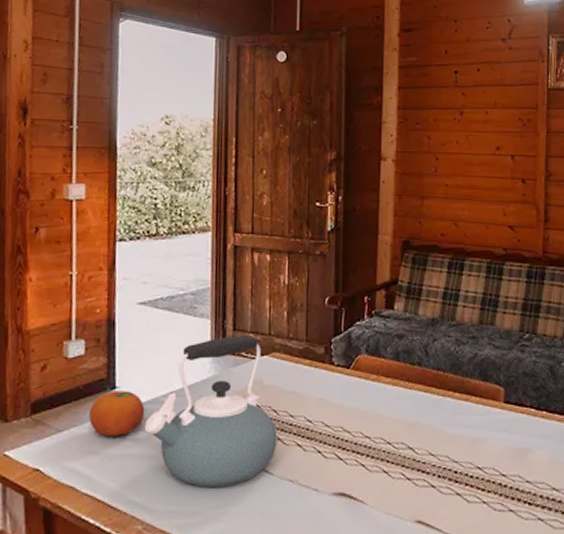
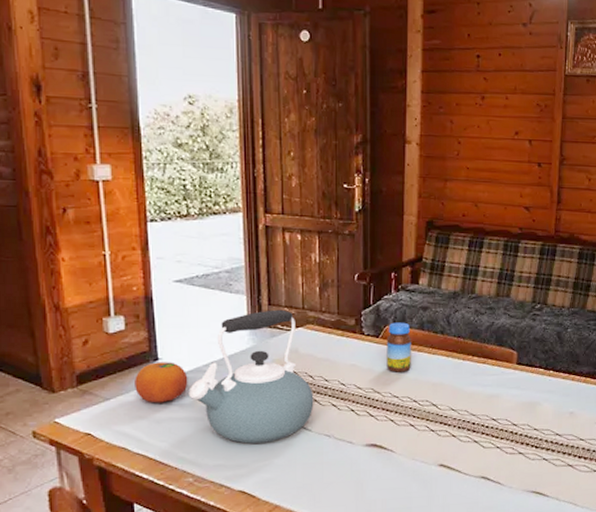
jar: none [358,352,385,409] -> present [387,322,411,372]

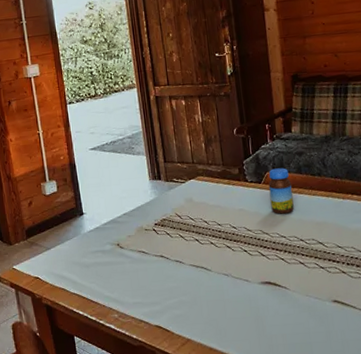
fruit: present [135,362,188,403] -> none [67,215,108,251]
kettle: present [188,309,314,444] -> none [108,165,211,284]

